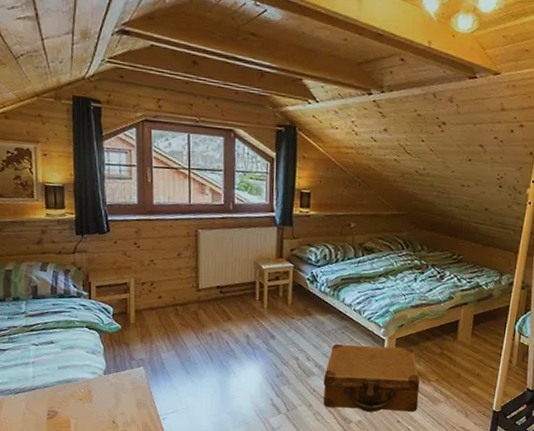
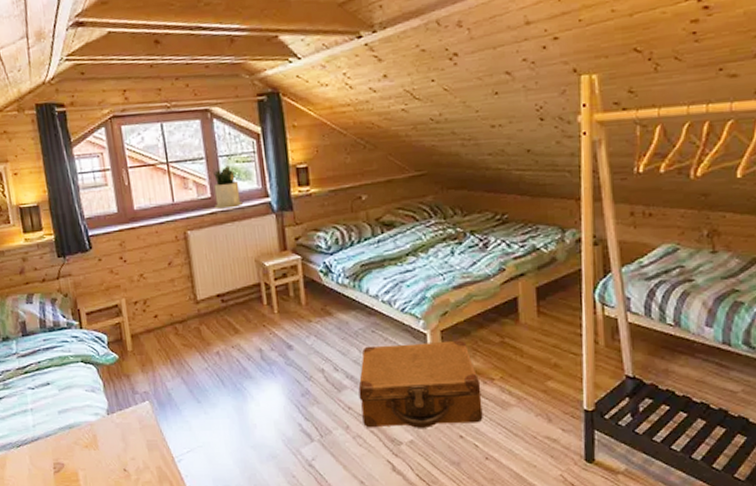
planter: none [226,180,250,217] -> present [212,166,243,209]

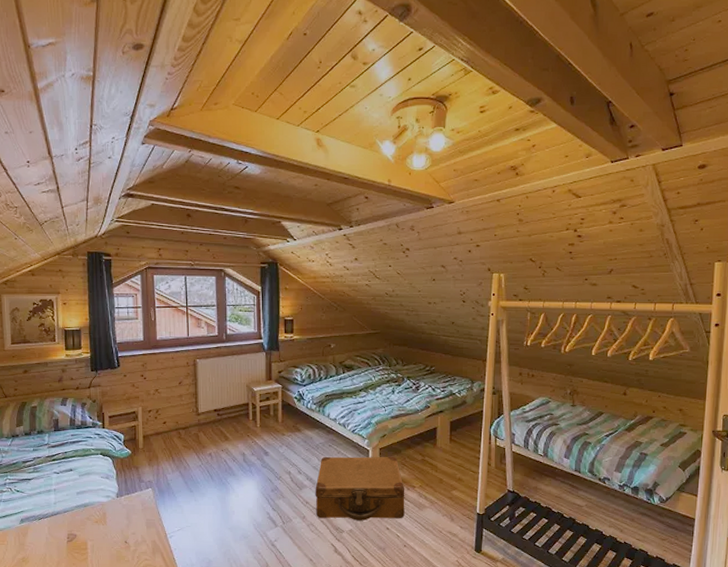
planter: present [212,166,243,209] -> none [220,313,241,345]

